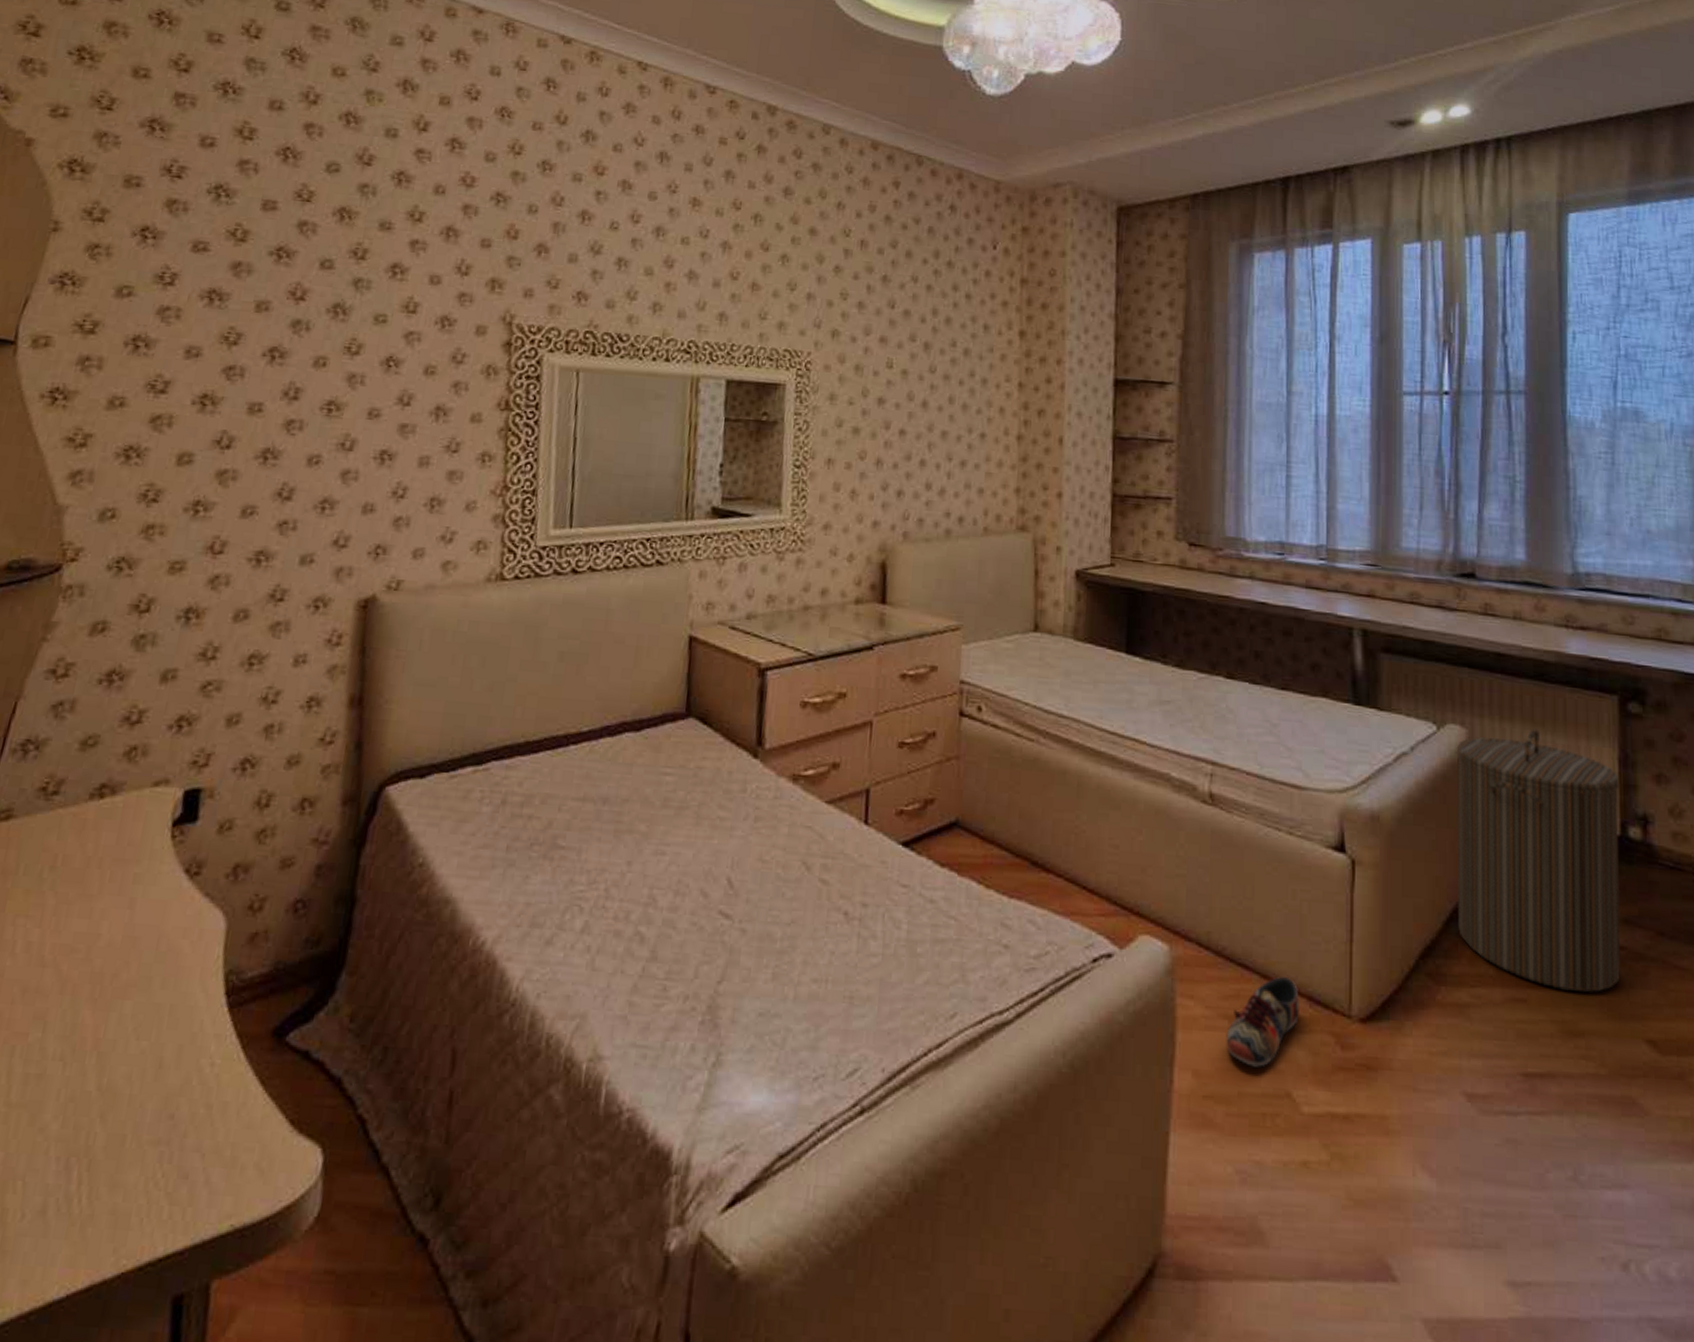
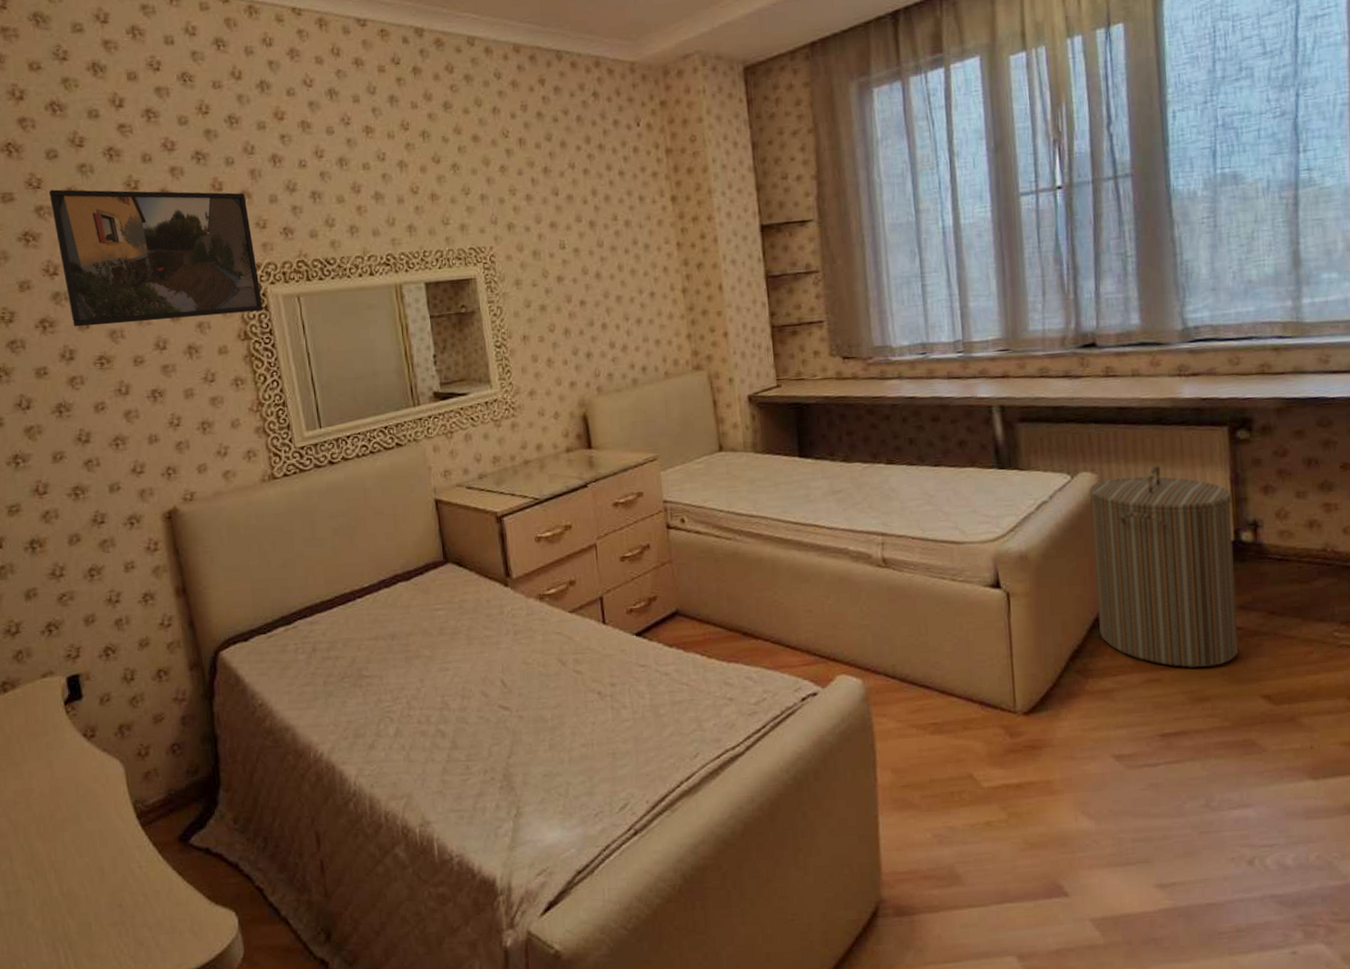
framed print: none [307,206,542,381] -> present [49,189,264,327]
shoe: present [1226,977,1301,1067] -> none [915,690,975,760]

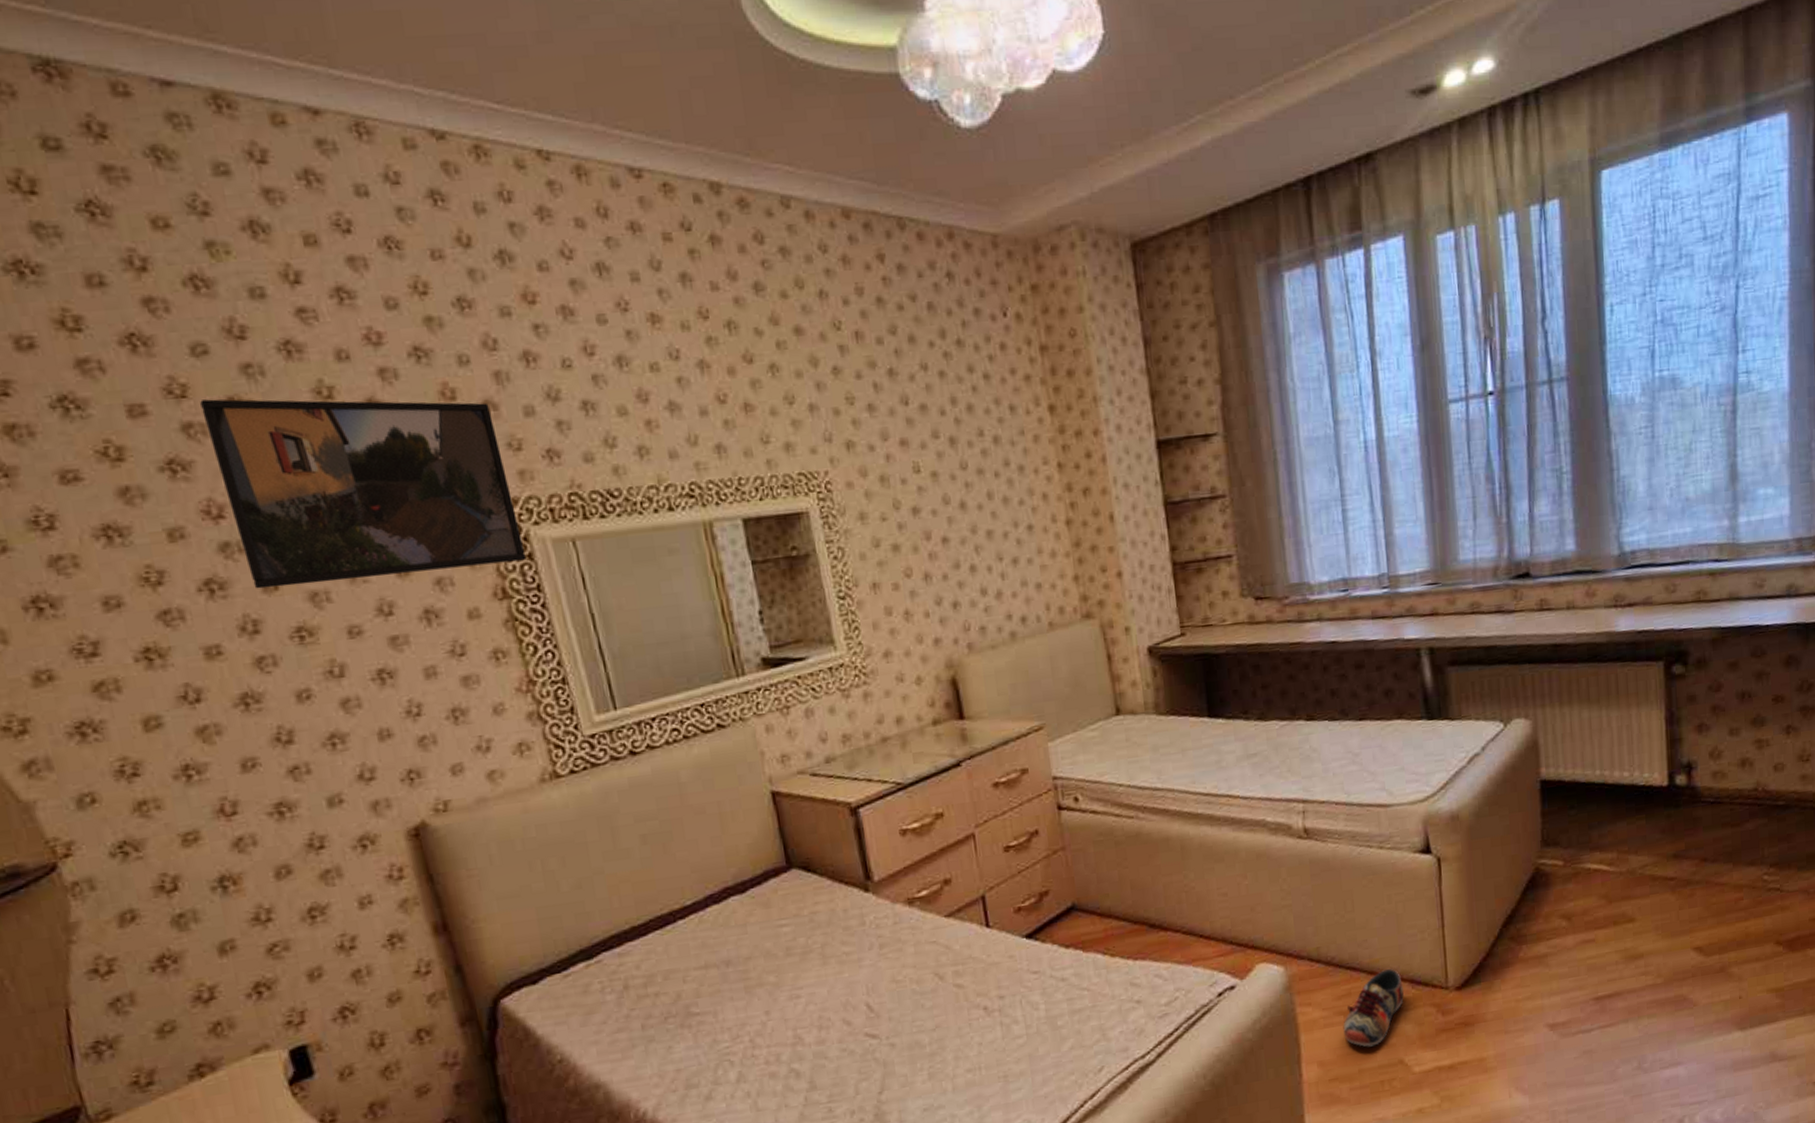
shoe: none [915,690,975,760] -> present [1343,969,1405,1047]
laundry hamper: present [1088,465,1239,668] -> none [1522,707,1672,925]

